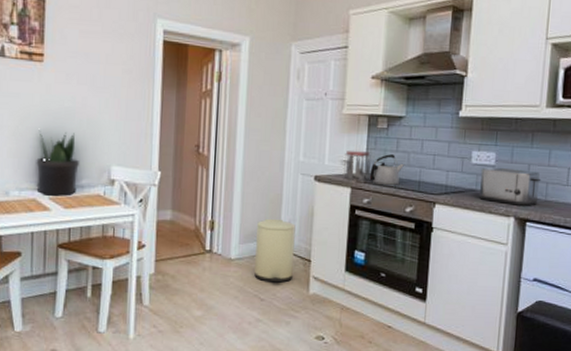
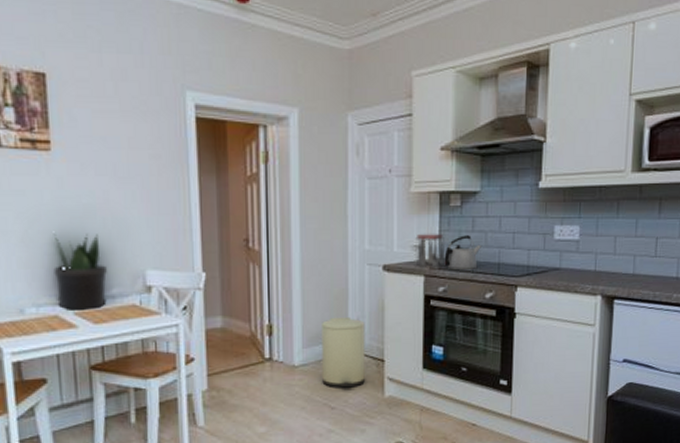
toaster: present [479,167,542,207] -> none [563,241,629,284]

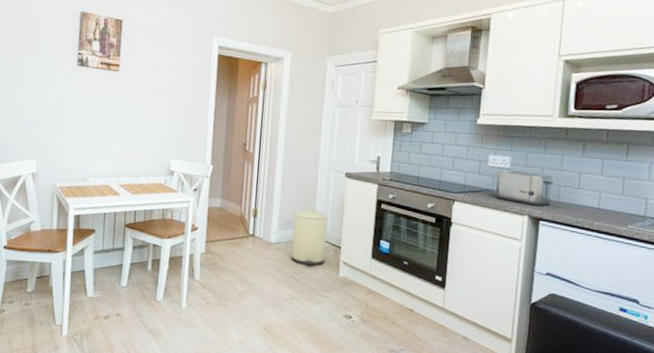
planter: present [53,234,108,312] -> none [110,129,146,184]
jar: present [415,233,446,269] -> none [371,151,396,180]
kettle: present [444,235,481,271] -> none [394,156,426,185]
toaster: none [563,241,629,284] -> present [495,169,554,207]

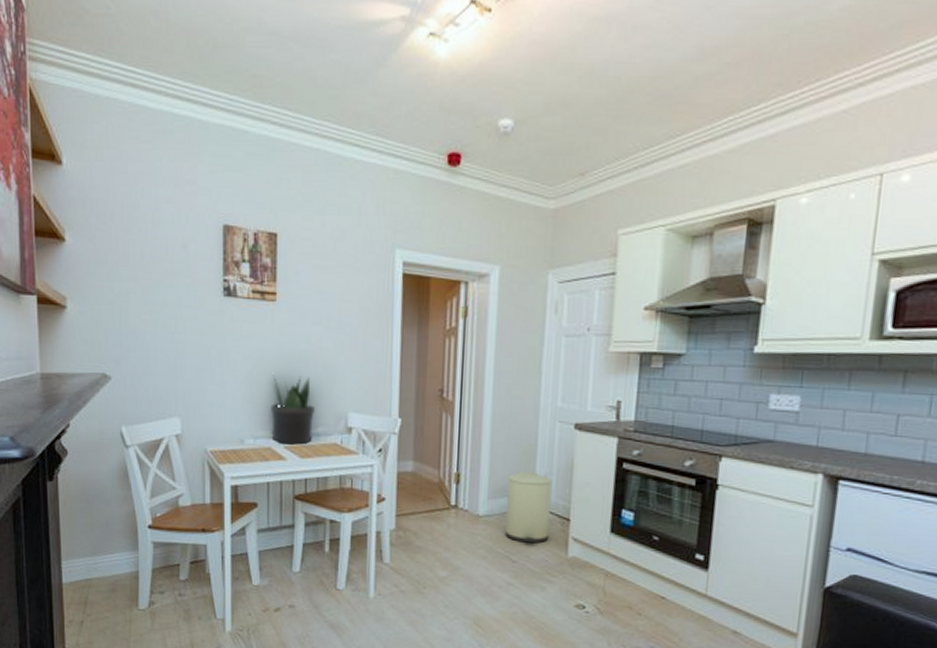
planter: none [110,129,146,184] -> present [270,376,316,446]
toaster: present [495,169,554,207] -> none [778,413,861,462]

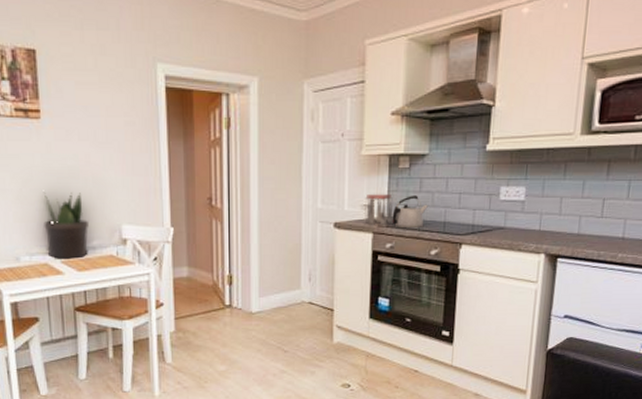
pedal bin: present [505,472,552,544] -> none [276,270,316,334]
jar: none [609,393,643,431] -> present [364,193,393,226]
kettle: none [640,399,683,436] -> present [392,196,428,229]

